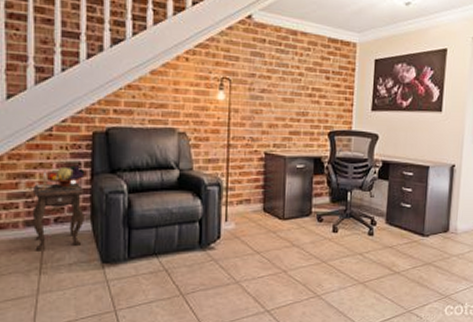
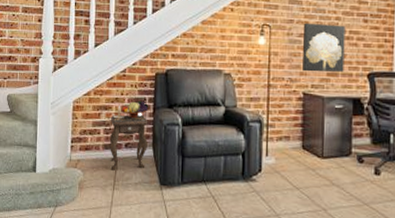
wall art: none [264,77,308,131] -> present [302,22,346,73]

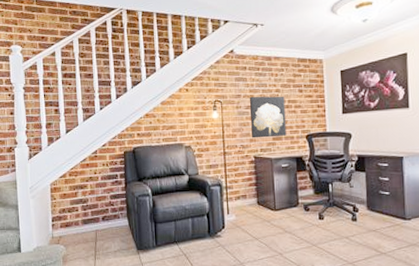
side table: present [109,101,149,171] -> none [86,178,123,242]

